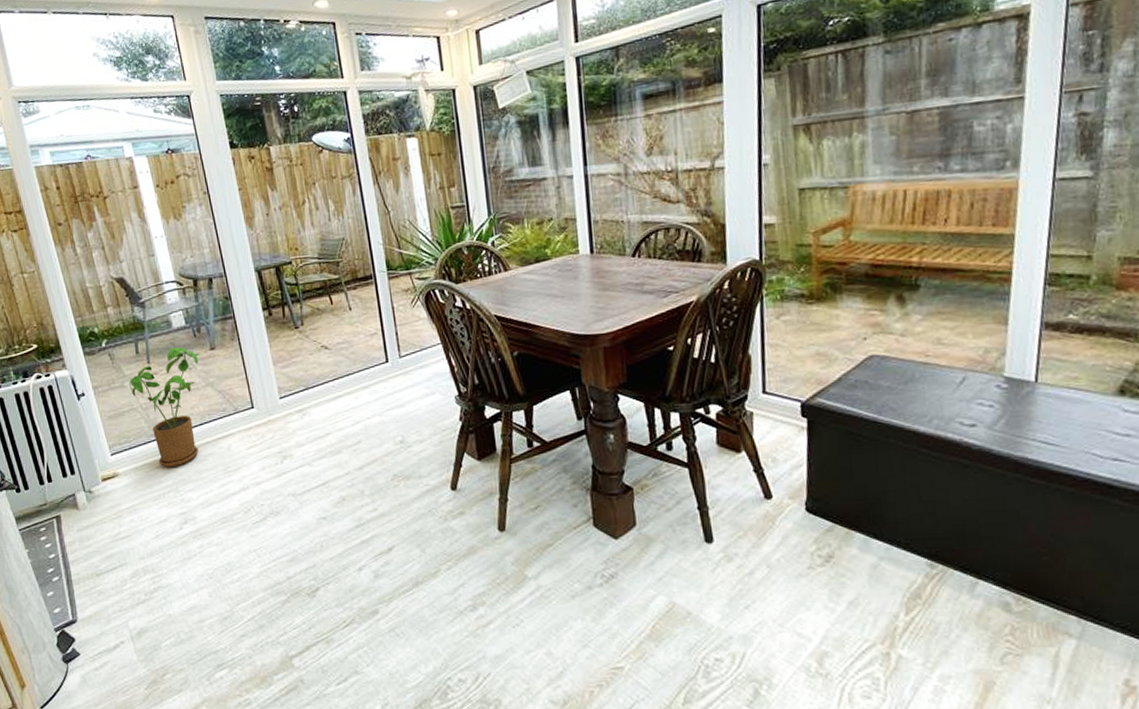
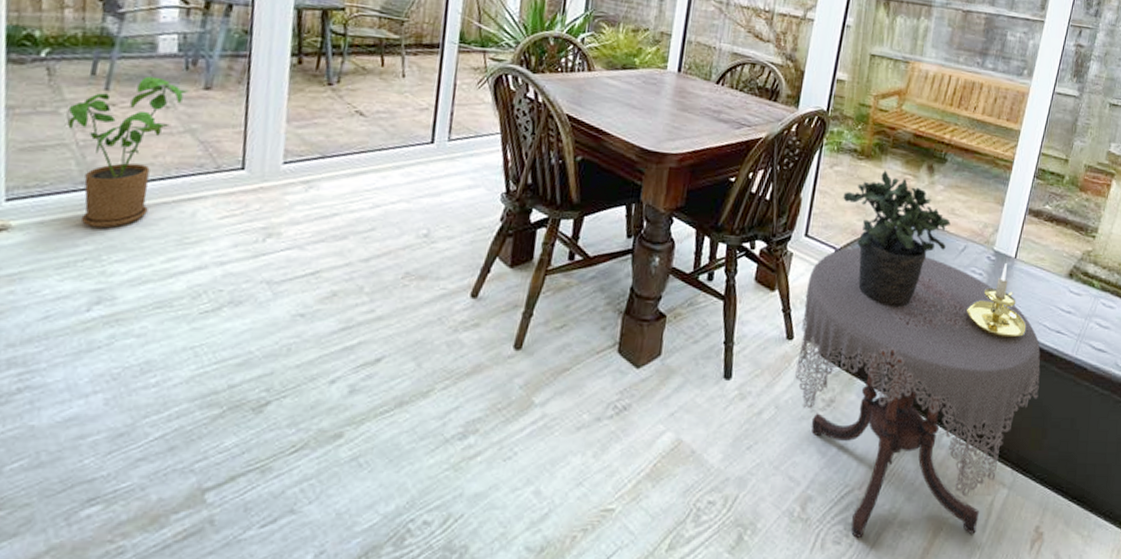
side table: none [776,396,1100,692] -> present [794,247,1041,538]
potted plant: none [798,310,939,455] -> present [843,170,951,308]
candle holder: none [980,389,1067,475] -> present [967,263,1026,339]

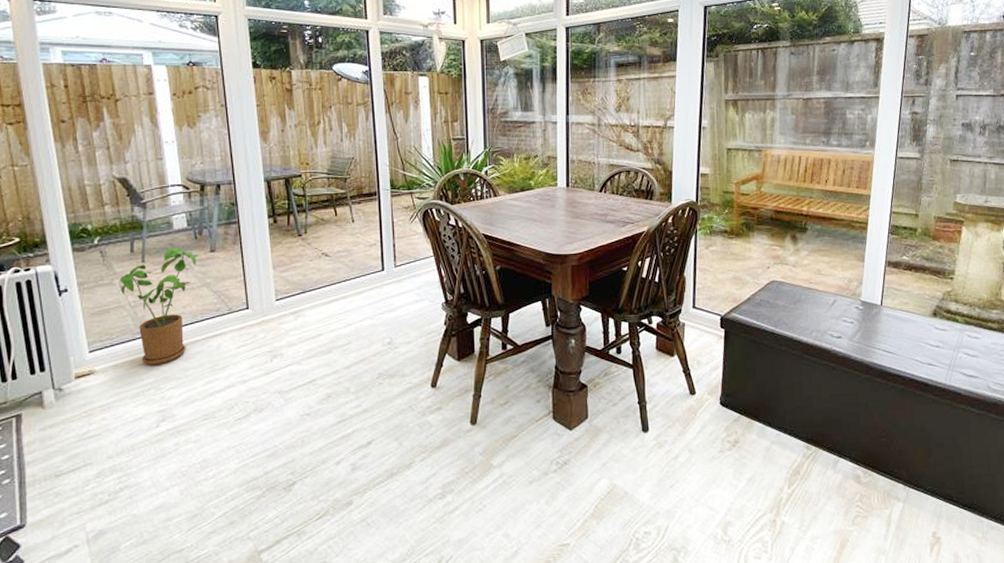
side table: present [794,247,1041,538] -> none [700,312,919,553]
potted plant: present [843,170,951,308] -> none [721,244,818,359]
candle holder: present [967,263,1026,339] -> none [844,311,899,375]

